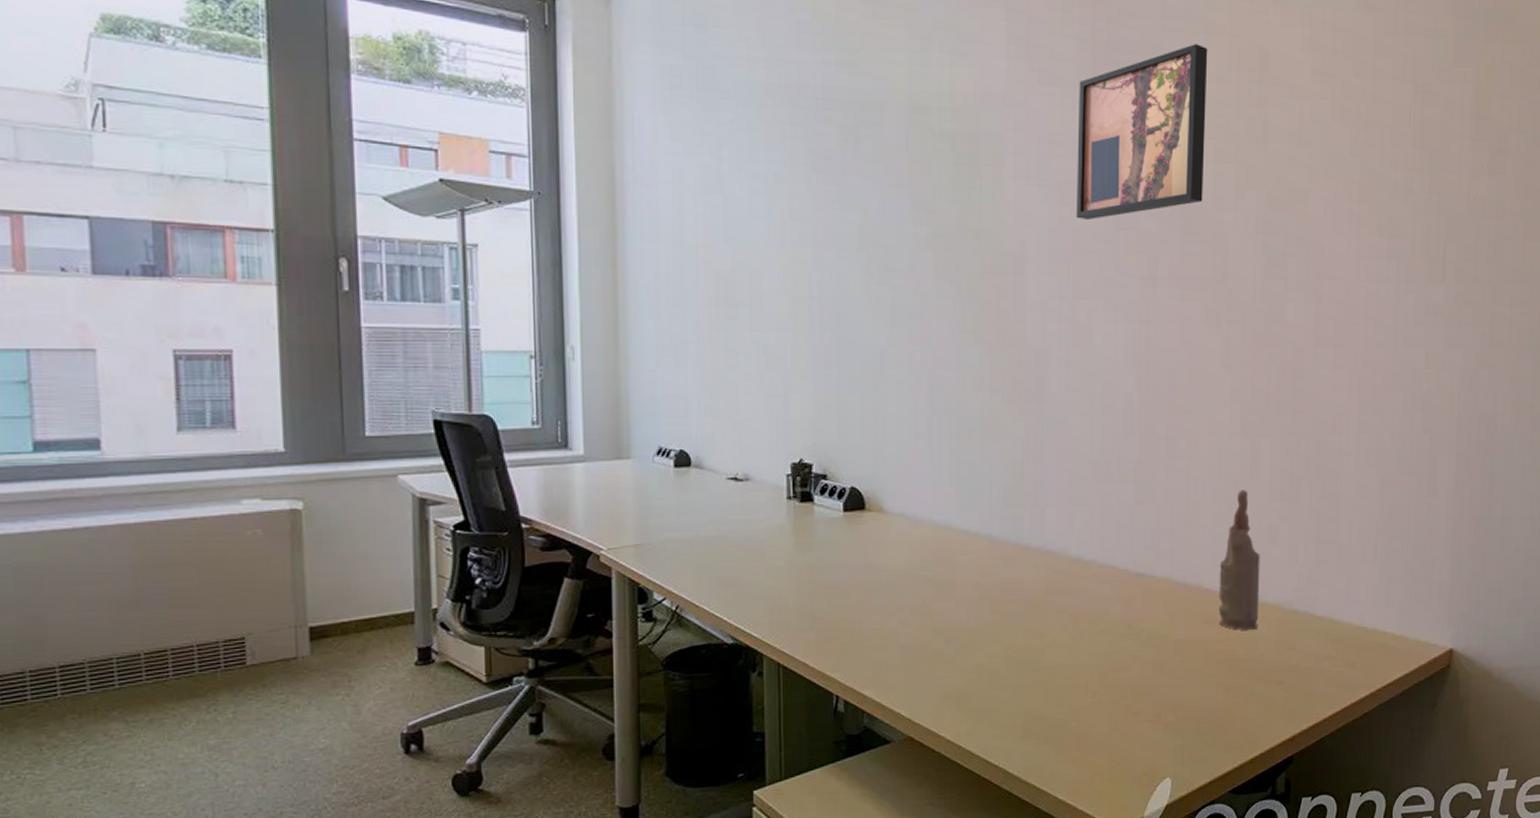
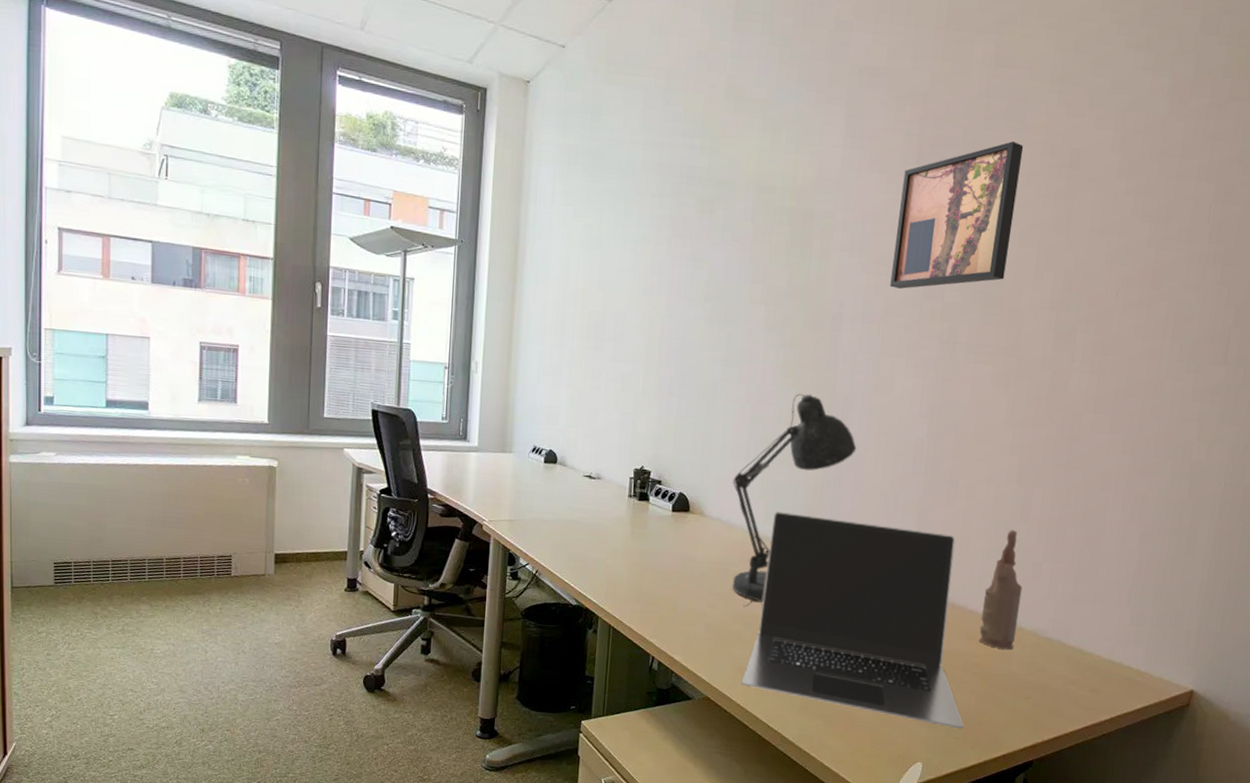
desk lamp: none [915,352,1058,620] -> present [732,394,857,607]
laptop: none [949,497,1213,731] -> present [741,512,964,729]

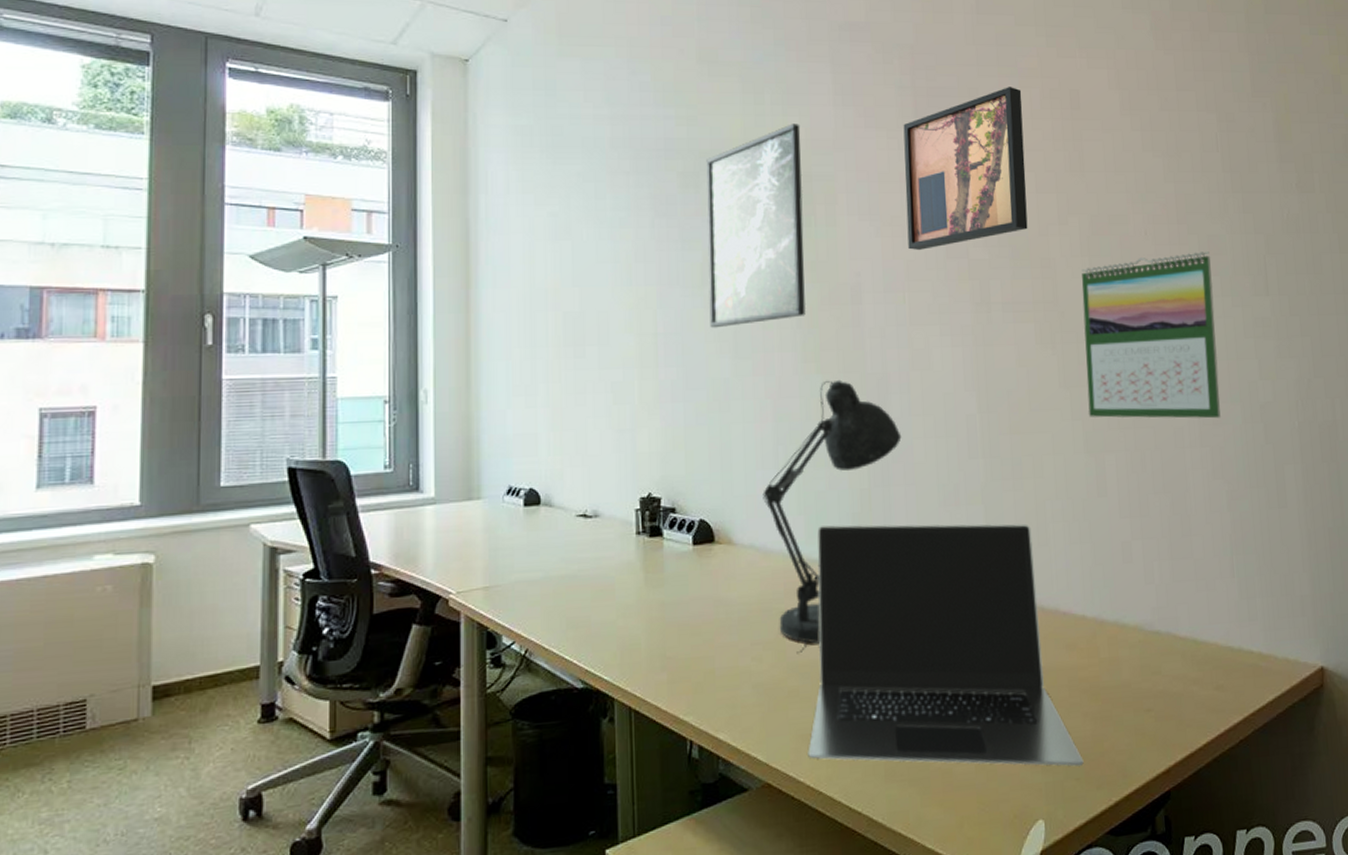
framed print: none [707,161,810,338] -> present [706,123,806,328]
bottle: present [979,530,1023,651] -> none [1075,508,1121,656]
calendar: none [1027,317,1176,470] -> present [1081,252,1221,419]

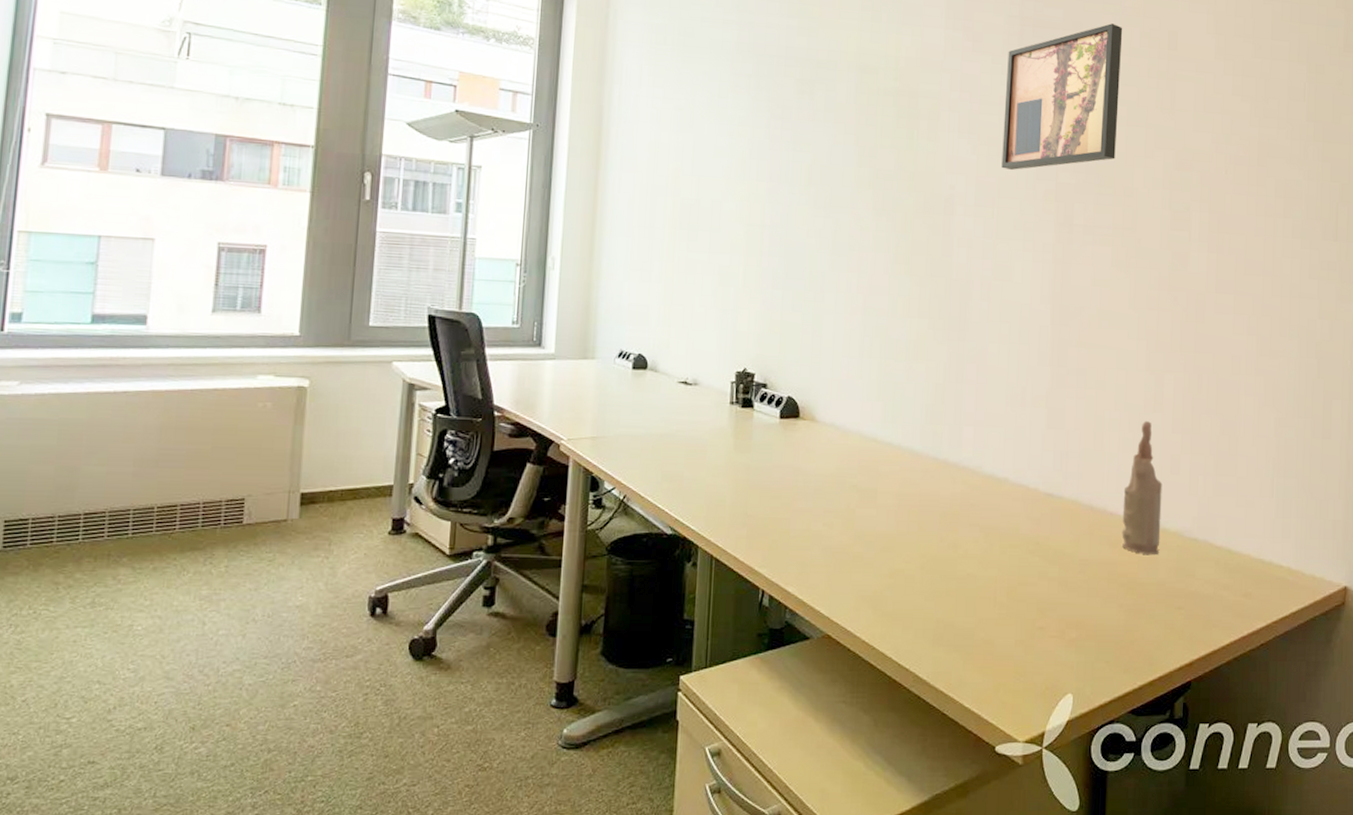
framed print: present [706,123,806,328] -> none [813,42,912,225]
desk lamp: present [763,379,902,655] -> none [846,282,978,525]
laptop: present [808,524,1084,766] -> none [866,413,1115,650]
bottle: none [1075,508,1121,656] -> present [1122,421,1163,556]
calendar: present [1081,252,1221,419] -> none [1154,194,1285,351]

